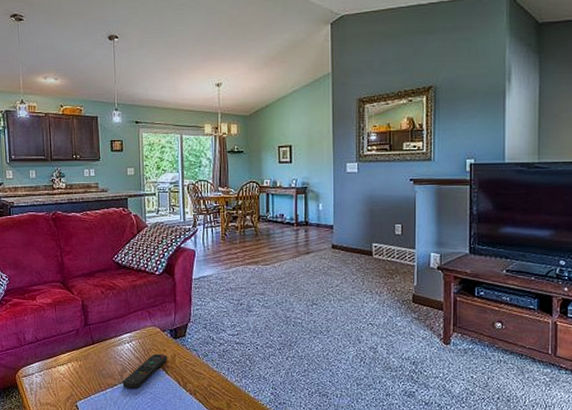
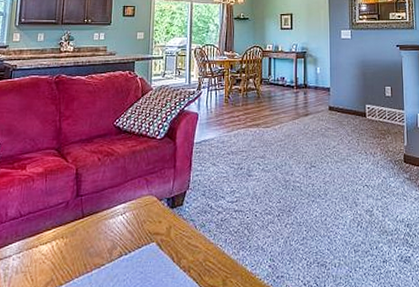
remote control: present [122,353,167,388] -> none [111,225,162,268]

